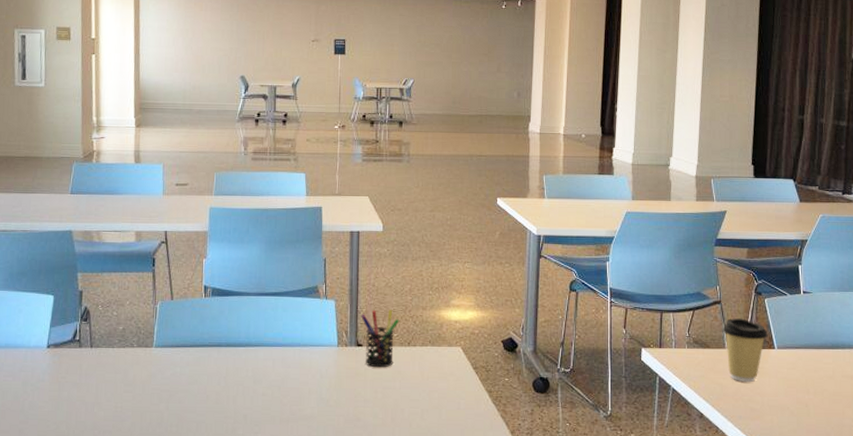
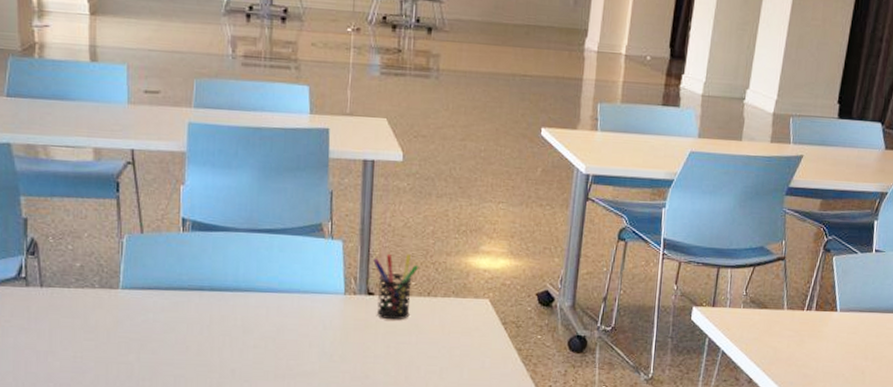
coffee cup: present [722,318,768,383] -> none [783,277,832,347]

